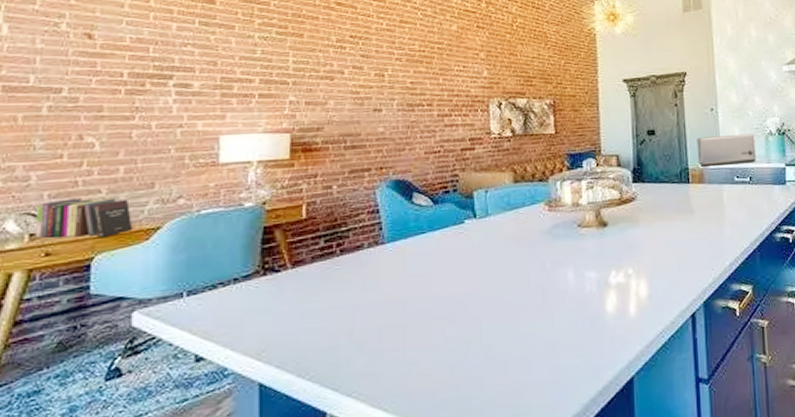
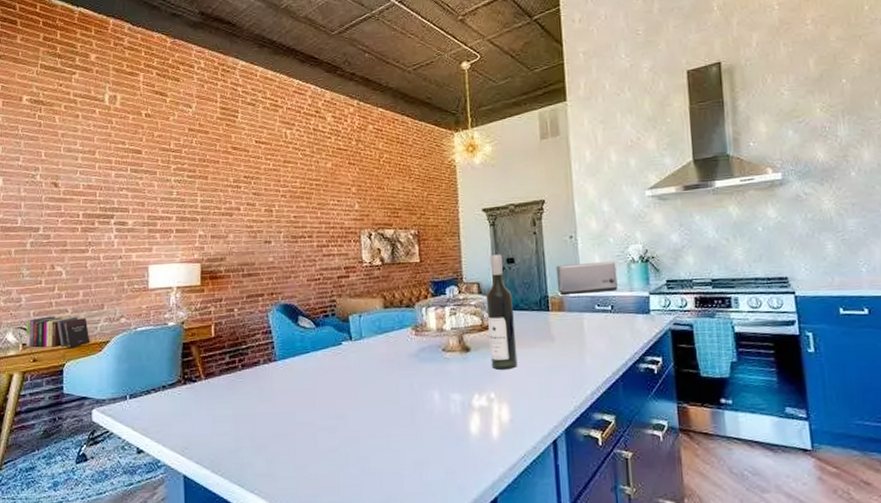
bottle: none [625,126,657,245] -> present [486,254,518,371]

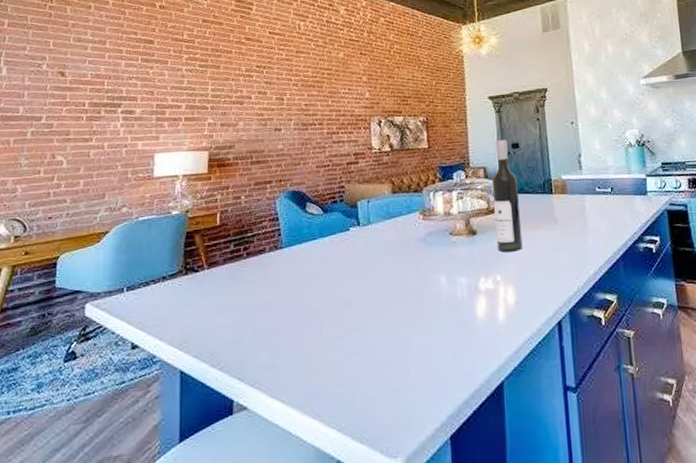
books: present [26,316,90,349] -> none [19,206,89,241]
toaster: present [556,261,618,295] -> none [558,145,617,178]

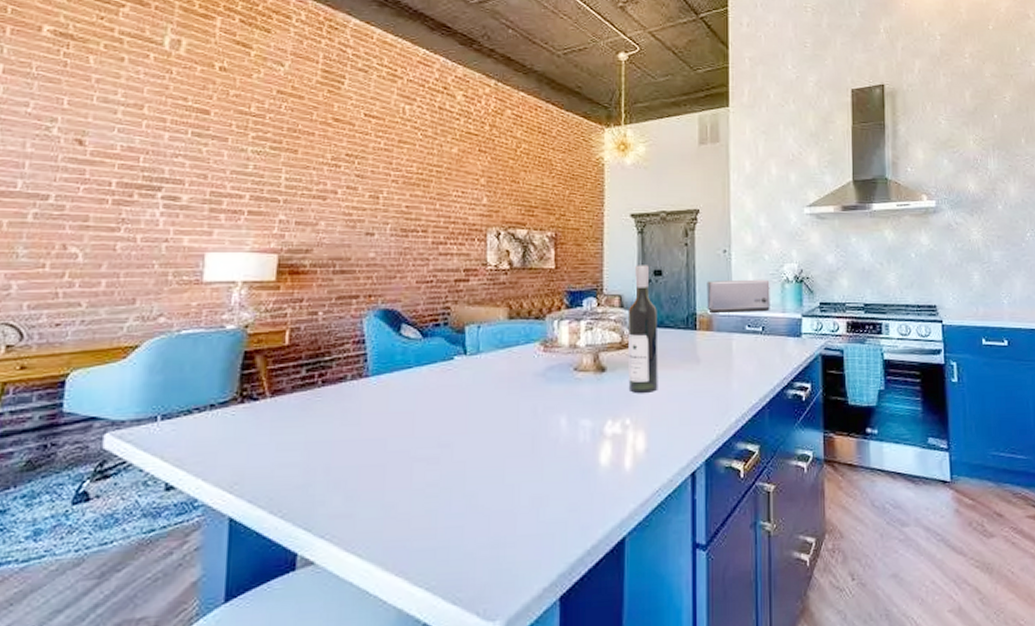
toaster: none [558,145,617,178] -> present [706,279,770,313]

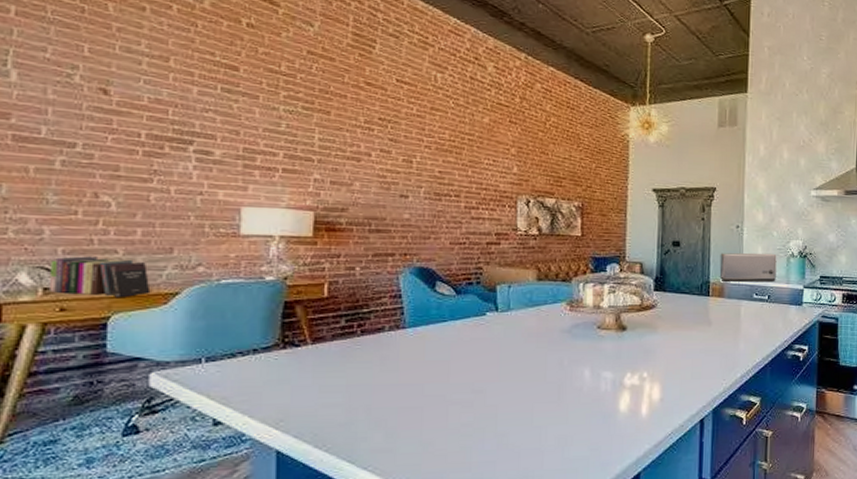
books: none [12,310,111,354] -> present [50,256,151,299]
bottle: present [627,265,658,394] -> none [646,236,675,351]

